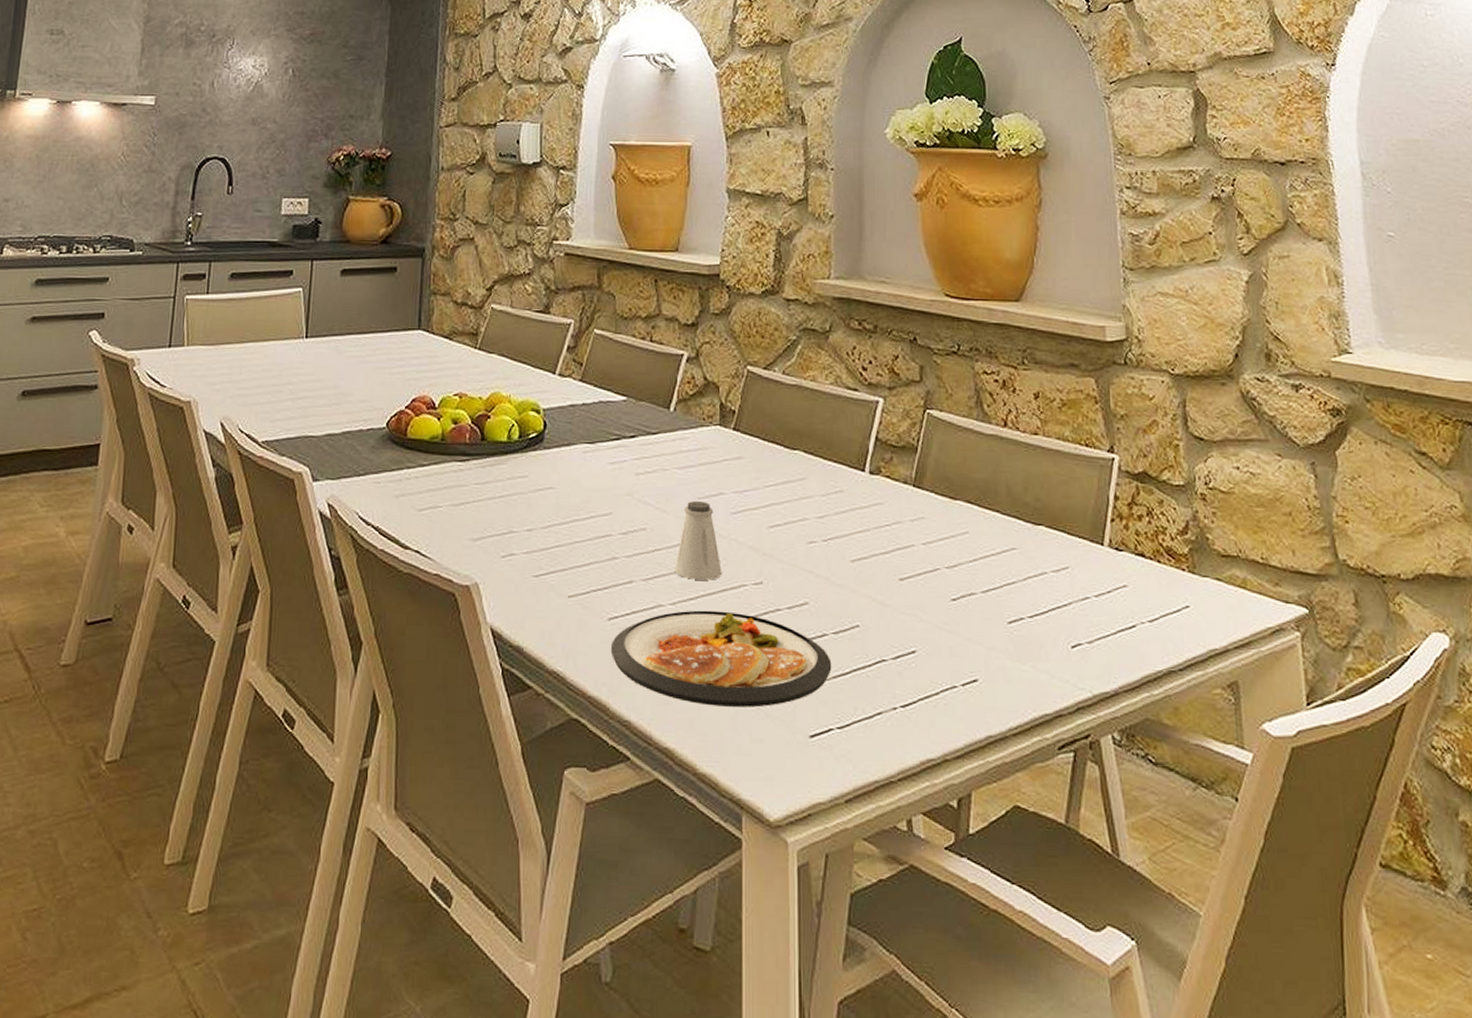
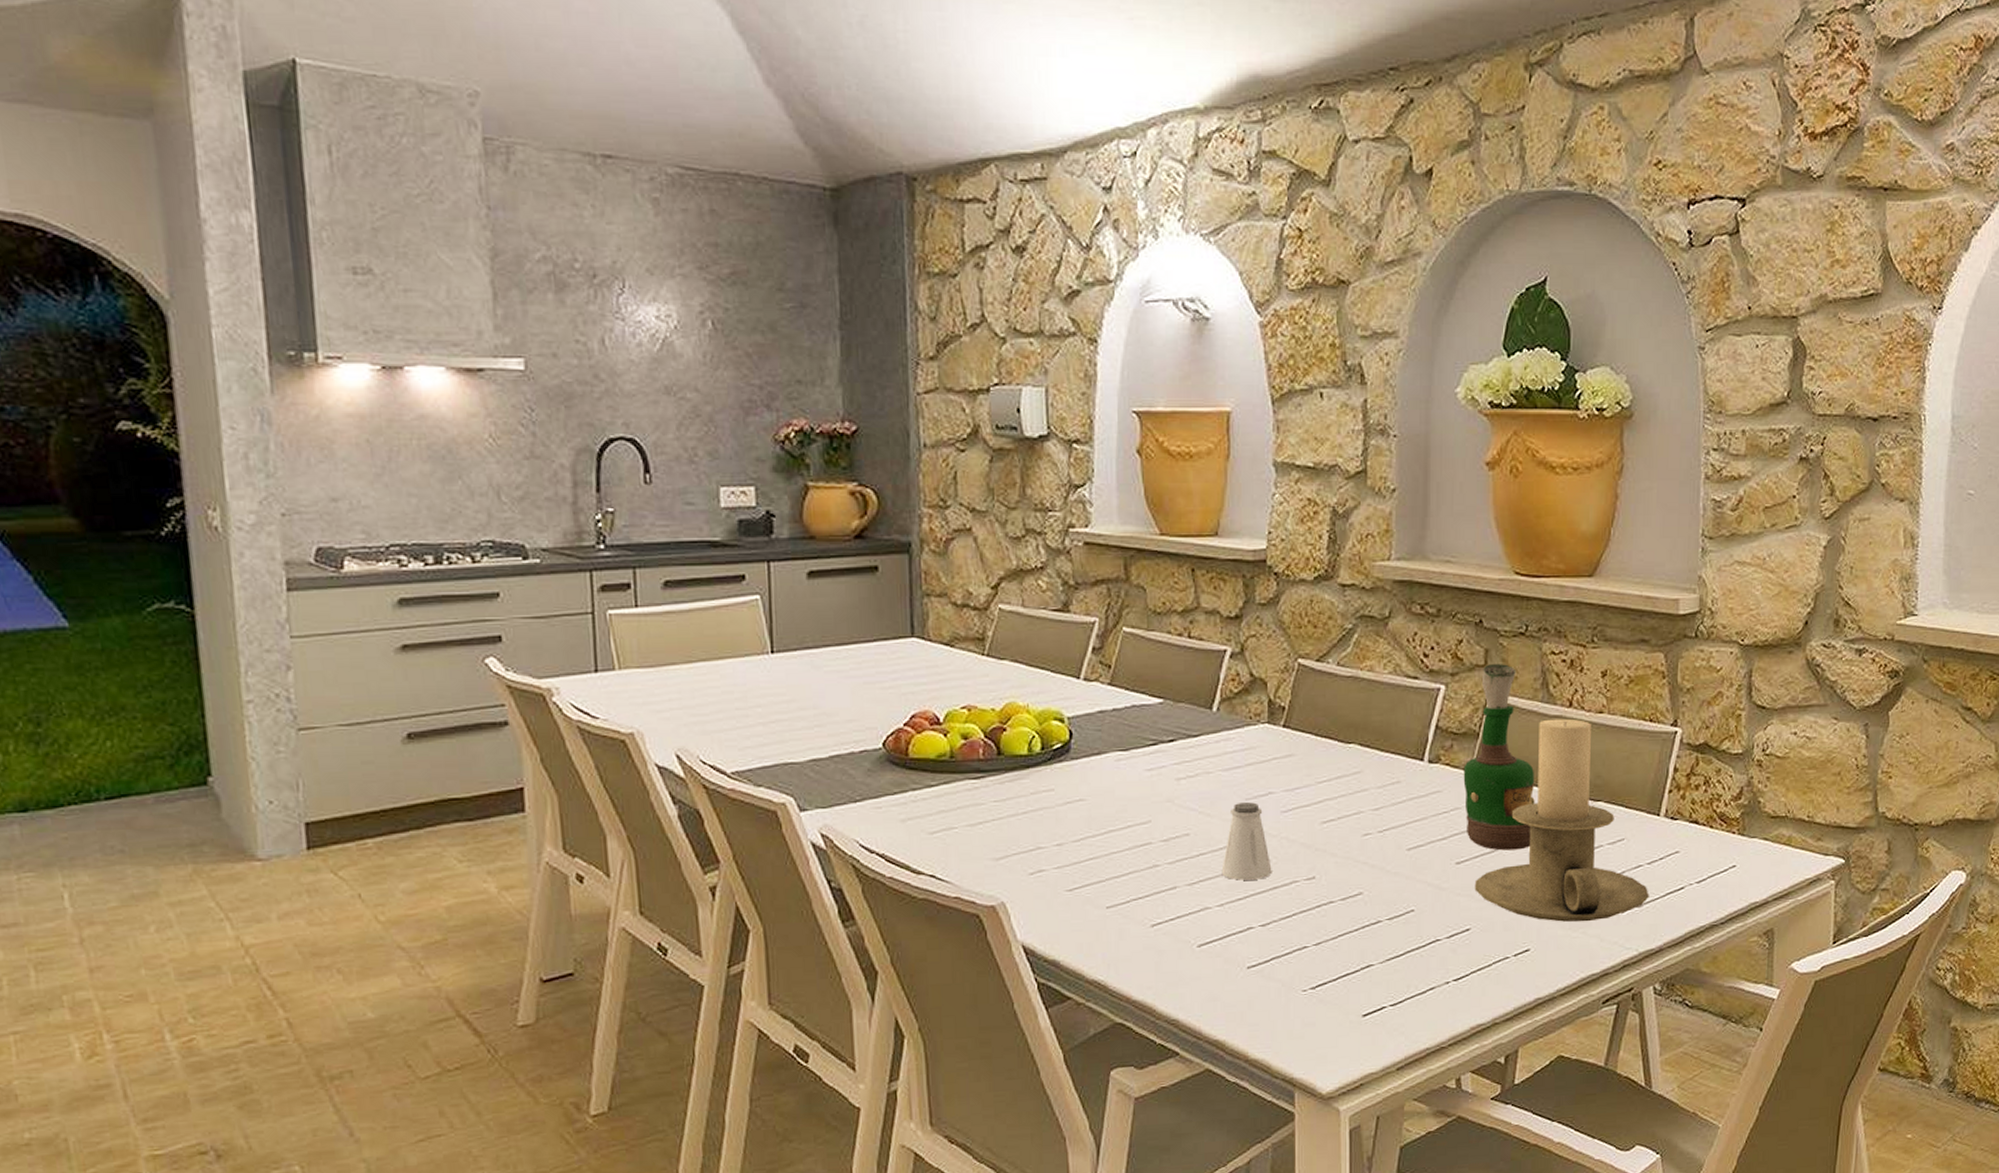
dish: present [610,610,832,708] -> none [1154,908,1385,998]
grog bottle: none [903,380,975,570] -> present [1463,664,1535,851]
candle holder: none [918,438,1100,655] -> present [1474,718,1649,922]

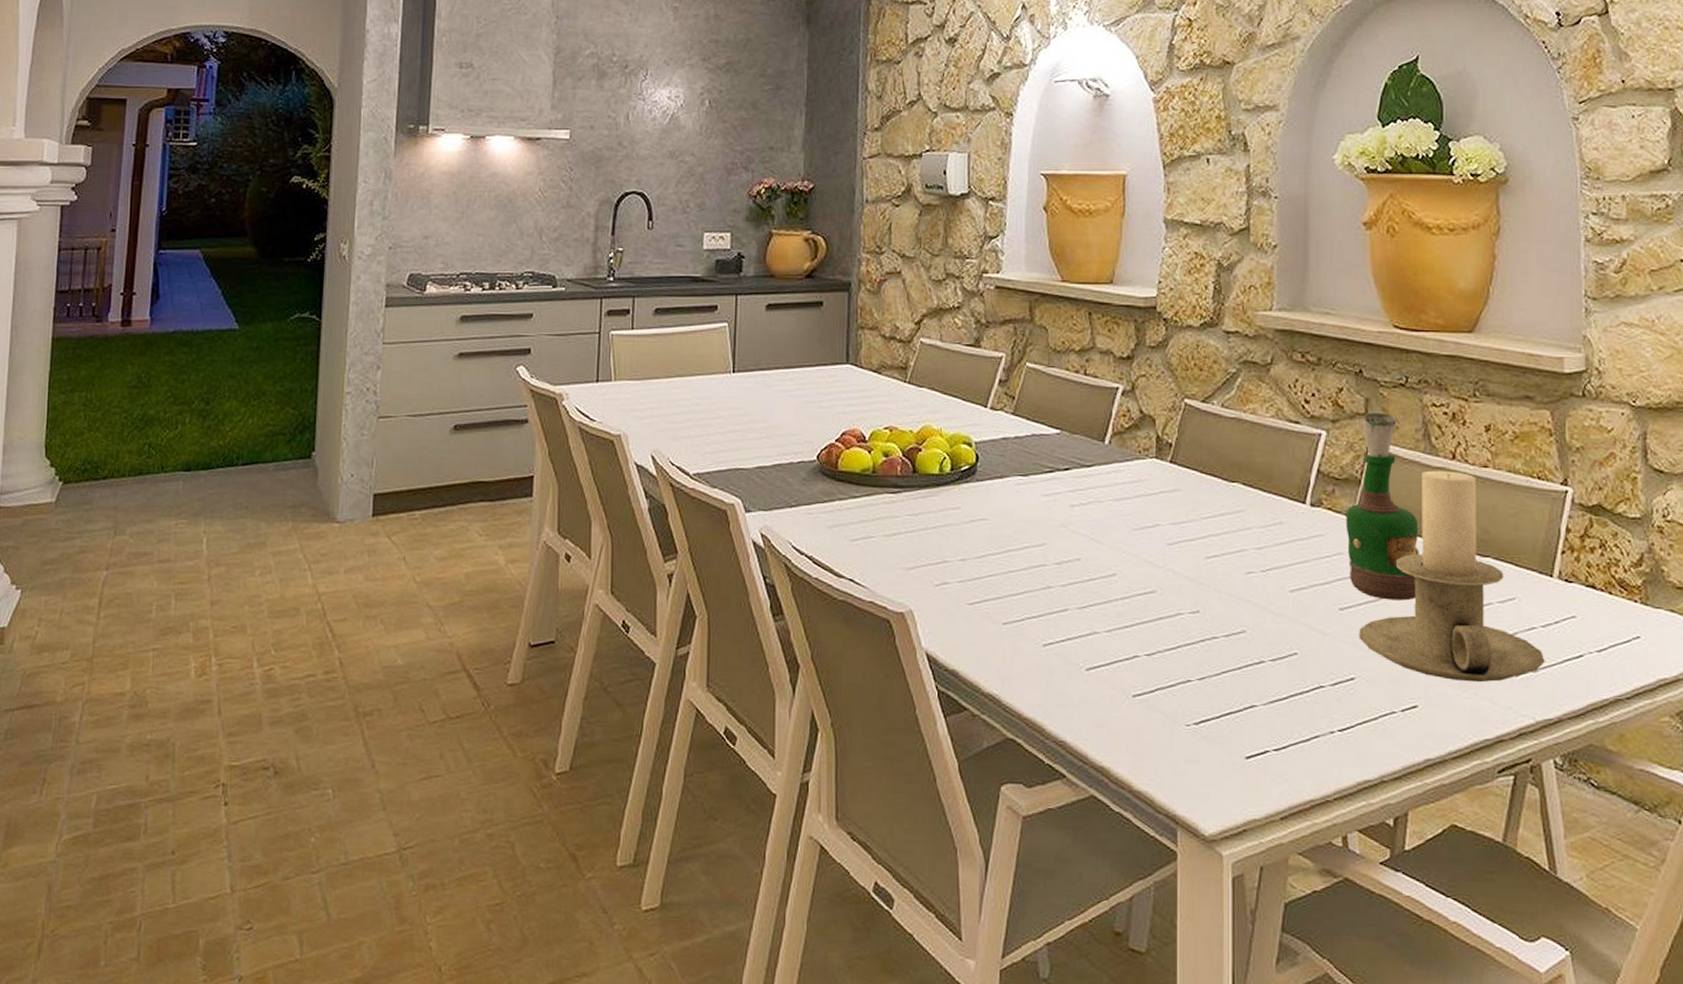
saltshaker: present [1221,802,1272,880] -> none [1110,532,1158,609]

